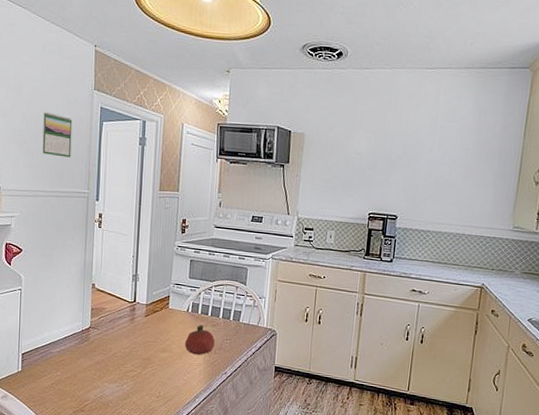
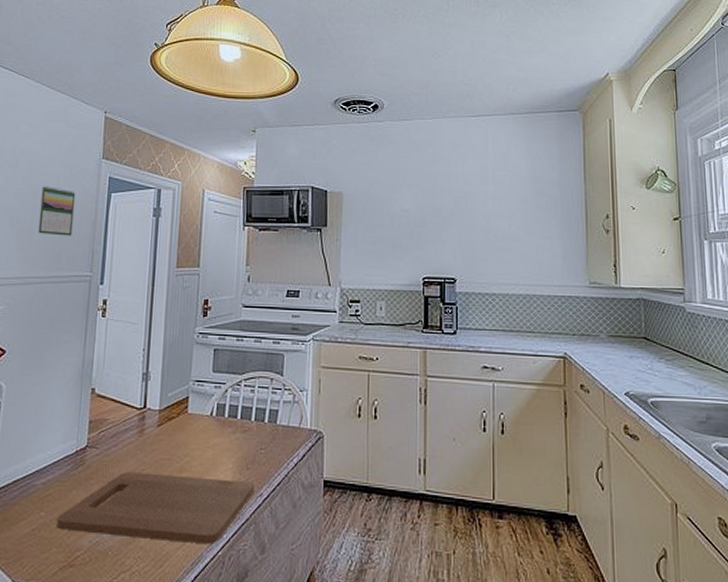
cutting board: none [69,348,221,405] -> present [56,472,255,545]
fruit: present [184,324,215,355] -> none [208,431,246,473]

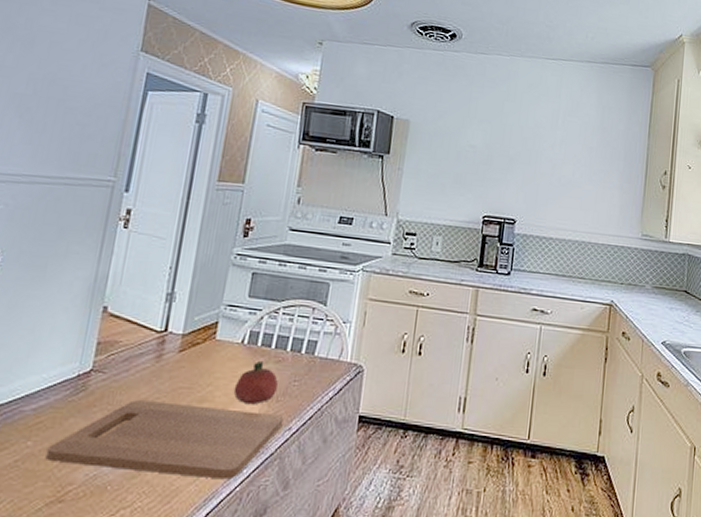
calendar: present [38,186,76,236] -> none [52,73,104,134]
fruit: none [208,431,246,473] -> present [233,360,278,405]

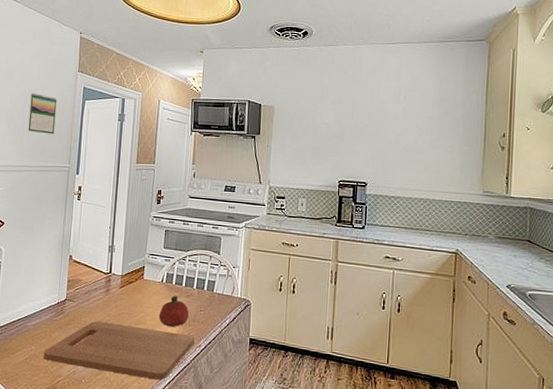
calendar: none [52,73,104,134] -> present [28,93,57,134]

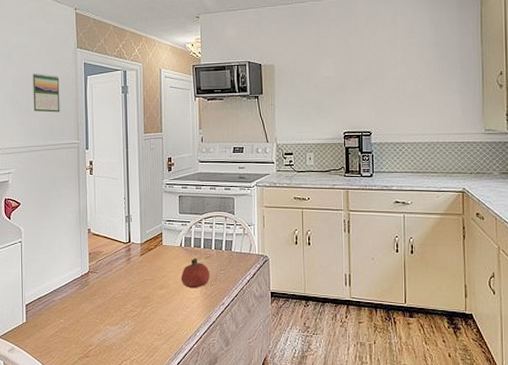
cutting board: present [43,321,195,381] -> none [73,290,218,340]

